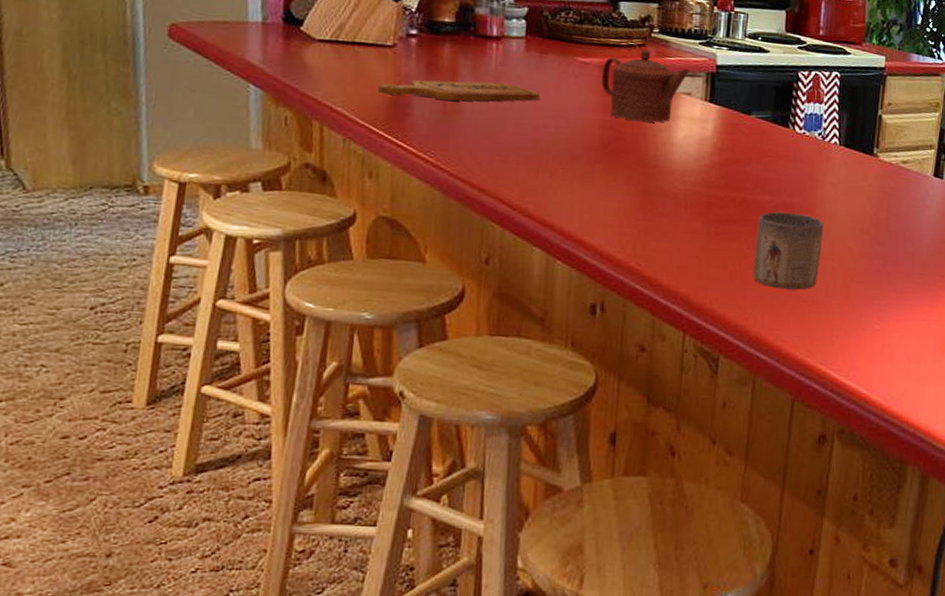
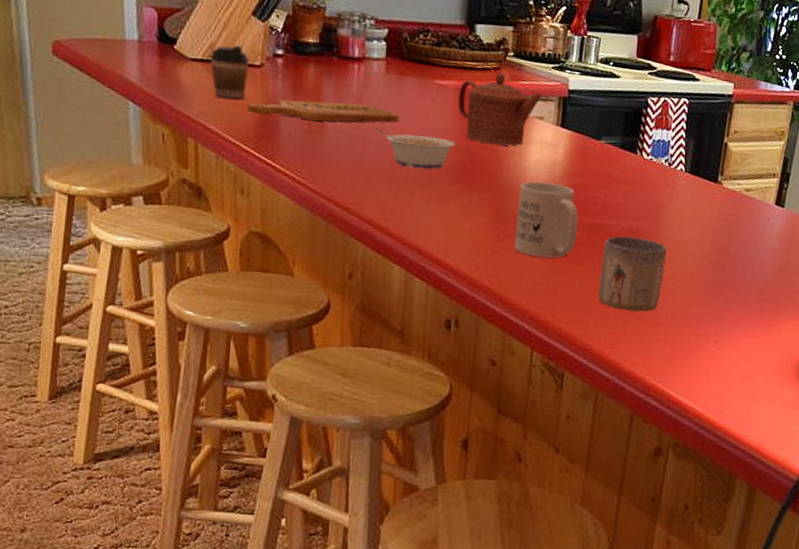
coffee cup: none [338,25,382,80] -> present [209,45,250,99]
legume: none [514,107,599,148] -> present [375,128,455,170]
mug: none [663,158,730,237] -> present [514,181,579,258]

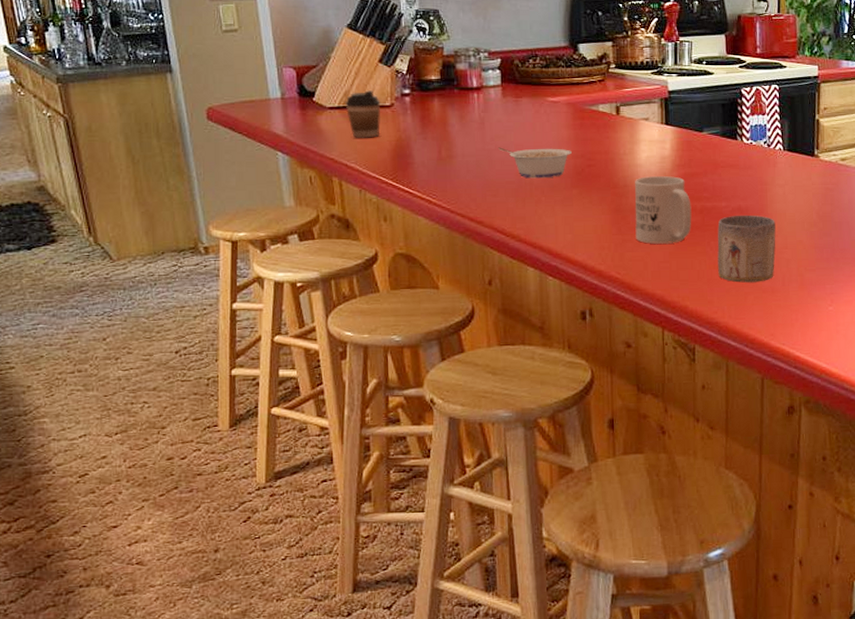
cutting board: present [246,100,399,123] -> none [382,127,519,149]
teapot: present [458,72,542,146] -> none [570,83,645,148]

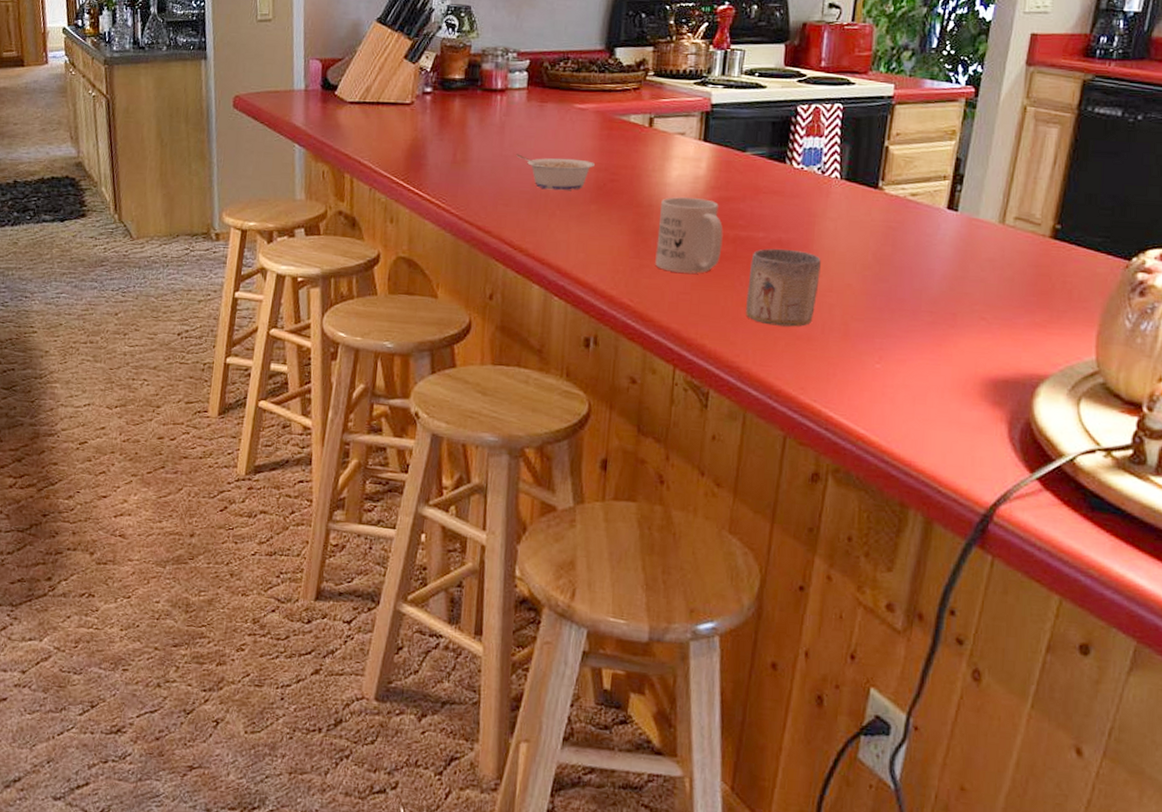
coffee cup: present [345,90,381,138] -> none [365,86,402,136]

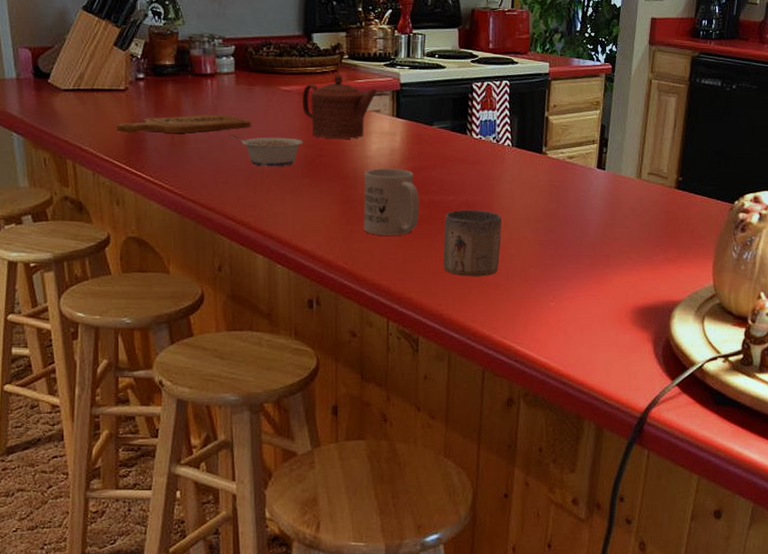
cutting board: none [397,131,540,151] -> present [116,114,251,133]
teapot: none [597,91,683,163] -> present [303,73,377,139]

